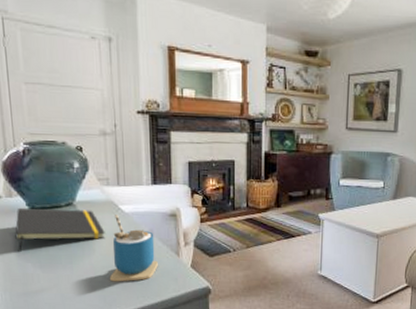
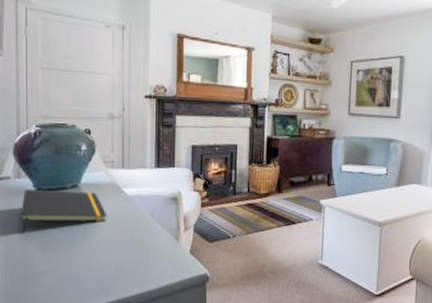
cup: present [110,215,158,282] -> none [109,197,157,267]

